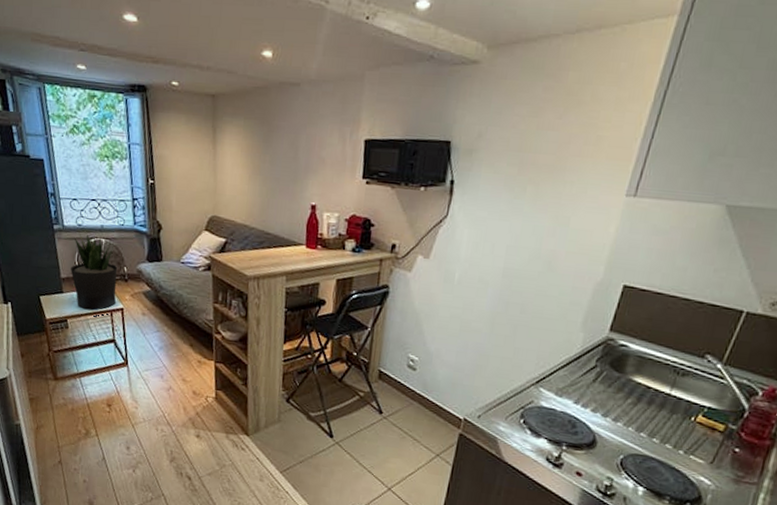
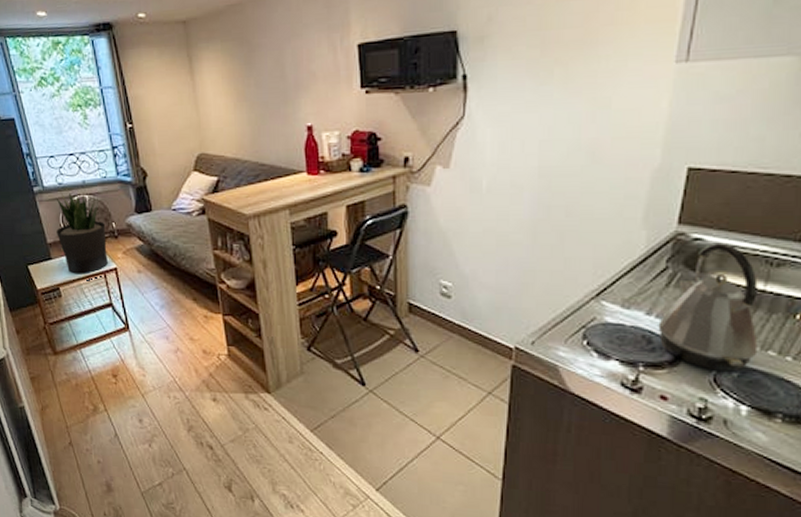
kettle: none [582,350,666,459] -> present [658,242,758,372]

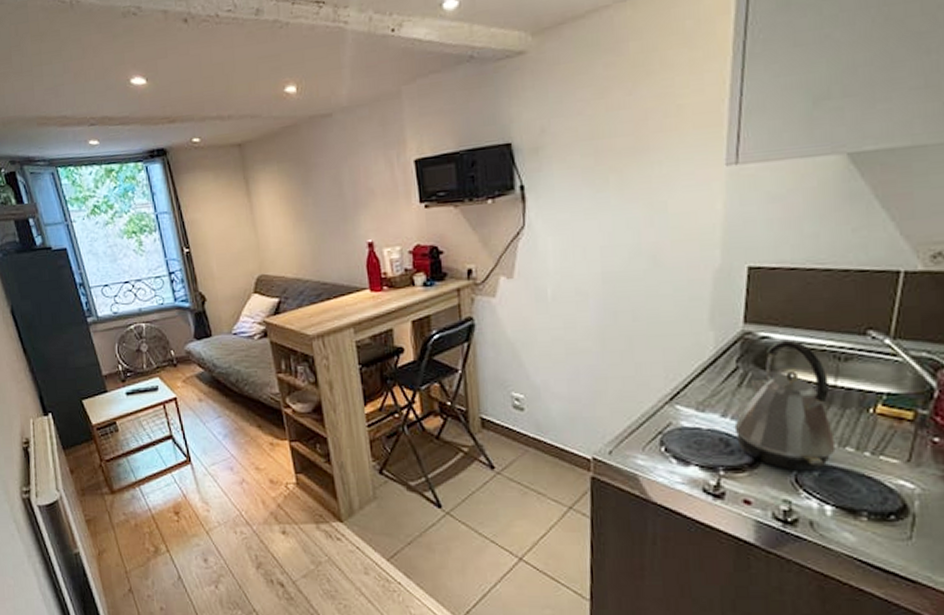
planter: present [56,192,108,274] -> none [111,321,167,407]

